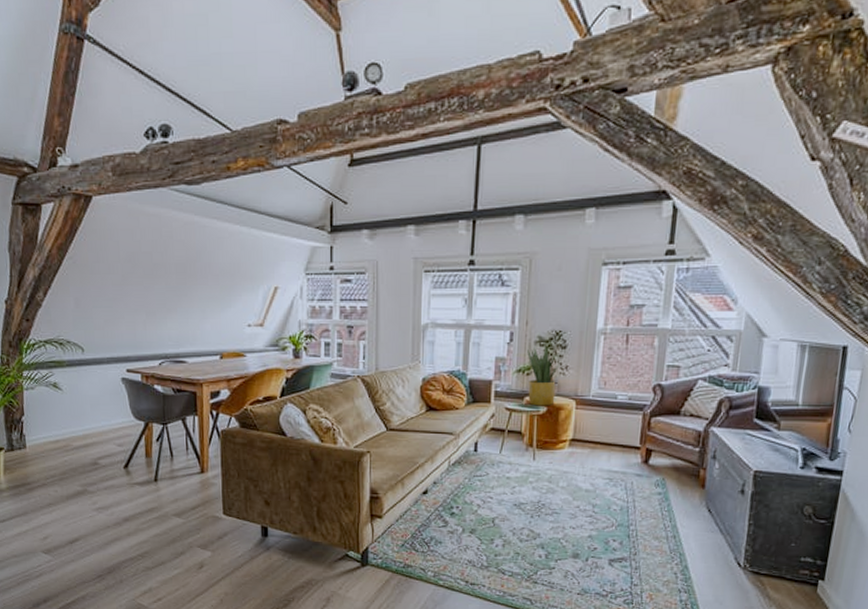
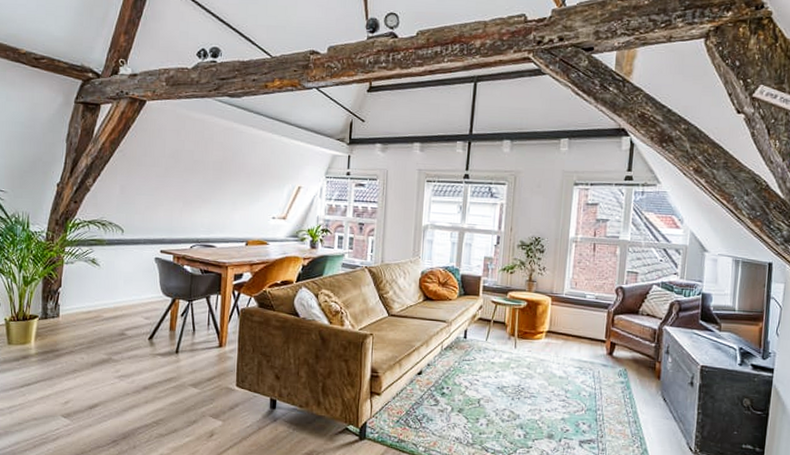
planter: present [527,345,560,406] -> none [511,249,539,301]

